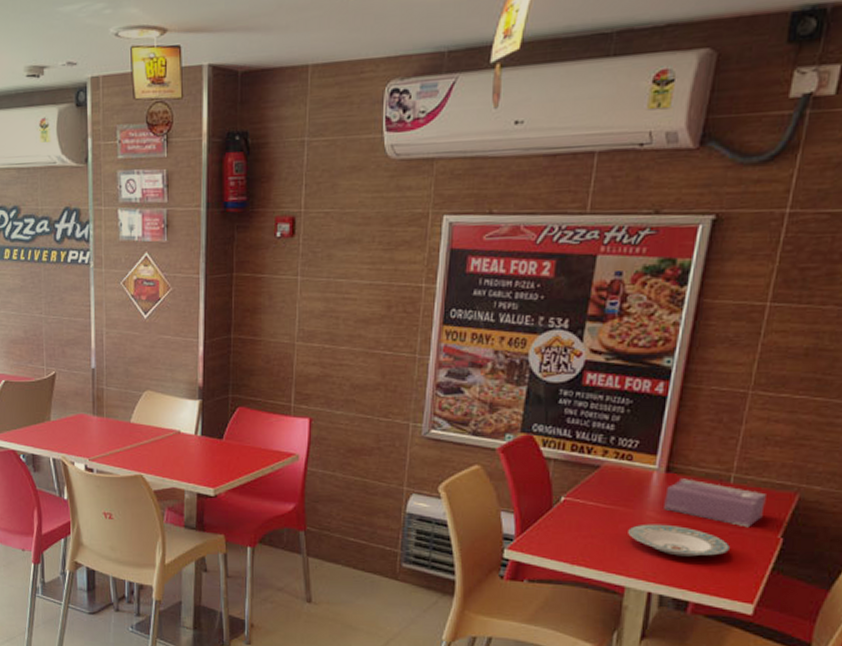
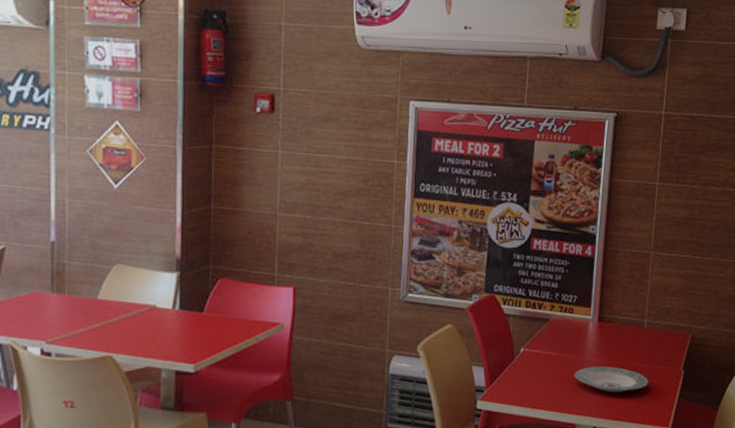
tissue box: present [664,478,766,528] -> none [599,326,670,364]

